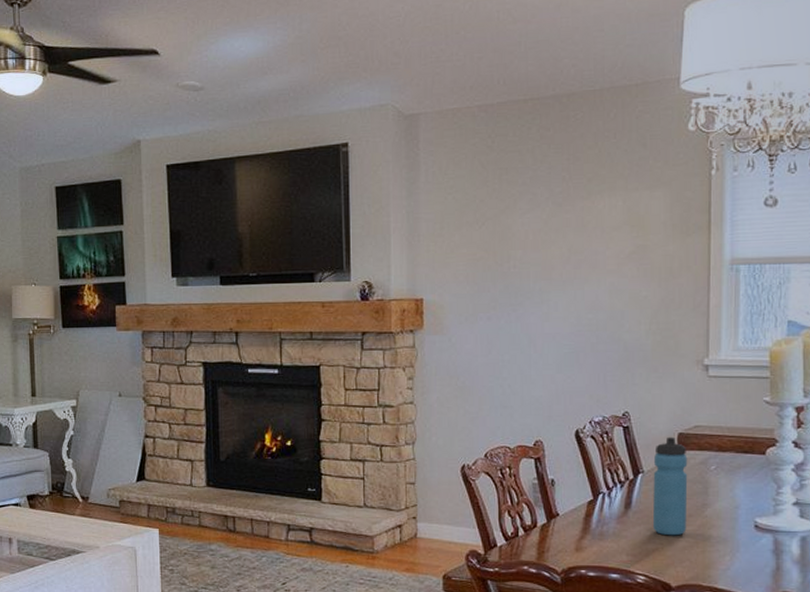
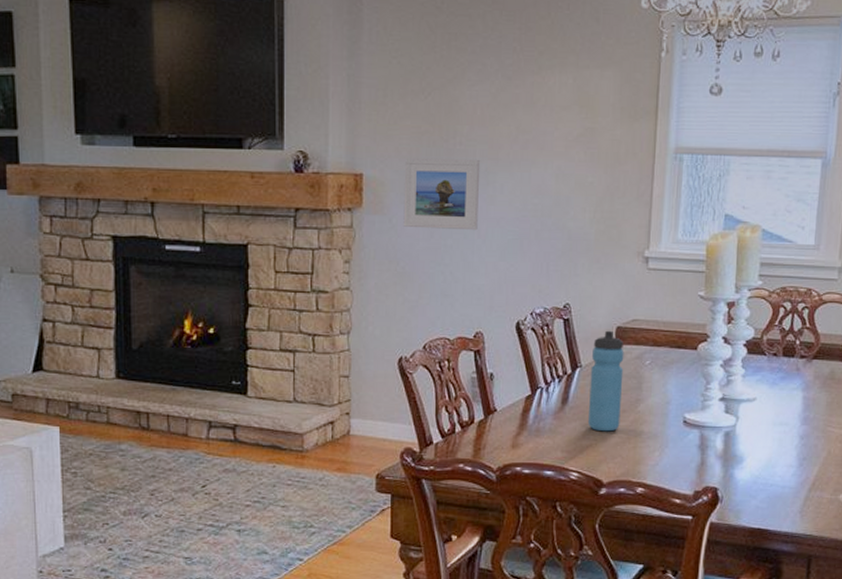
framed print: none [461,280,535,346] -> present [403,157,481,231]

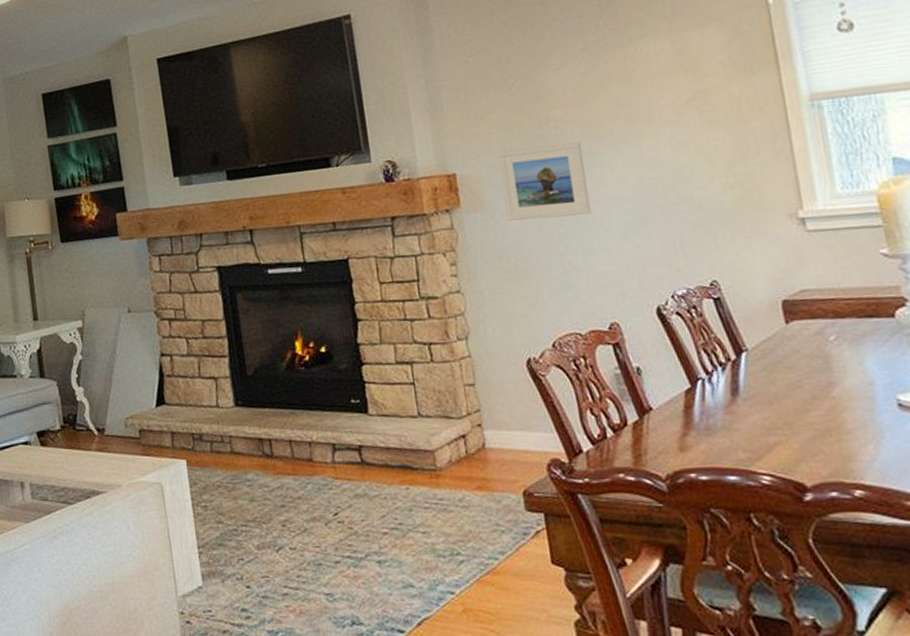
water bottle: present [587,330,624,432] -> none [757,305,813,425]

